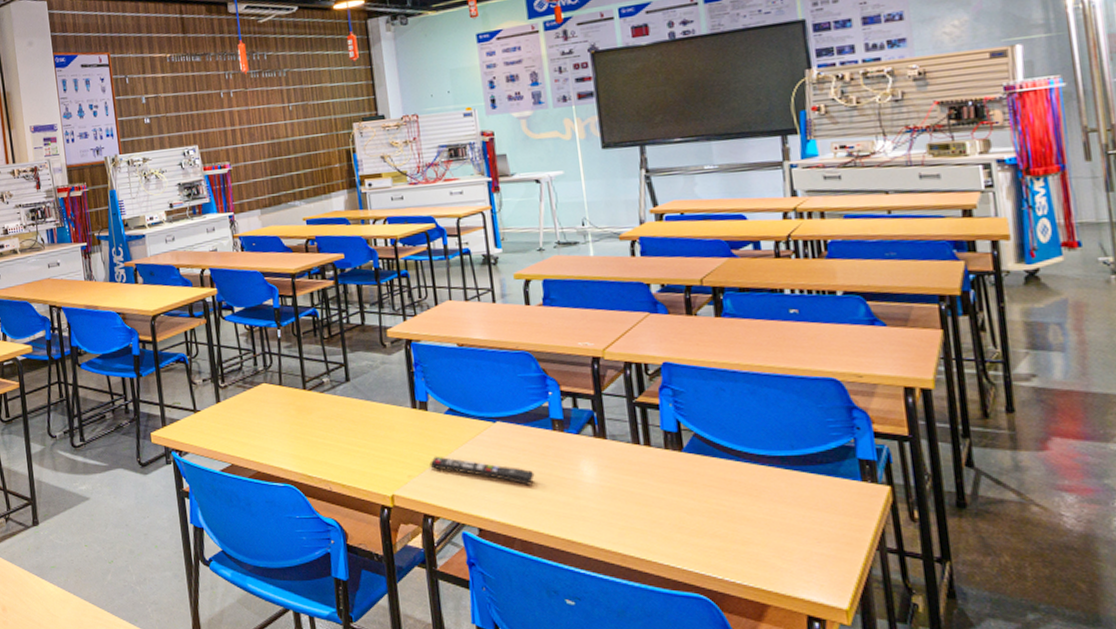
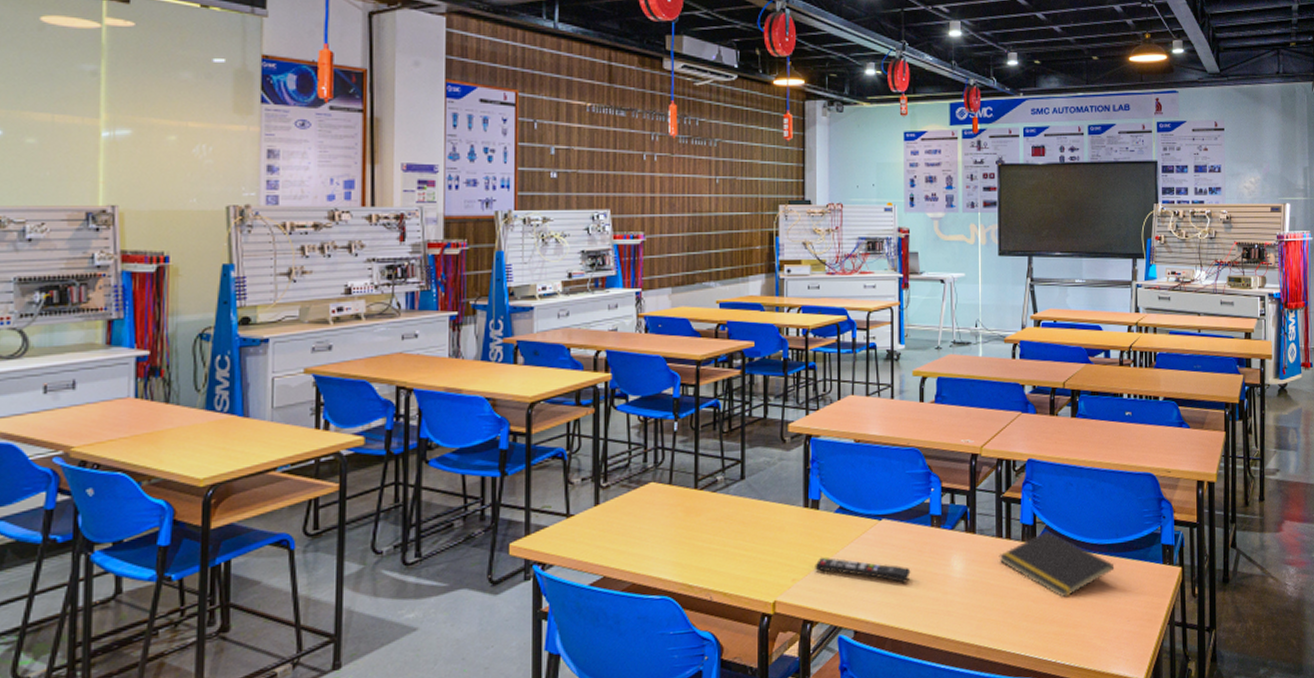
notepad: none [637,439,793,512] -> present [999,531,1115,598]

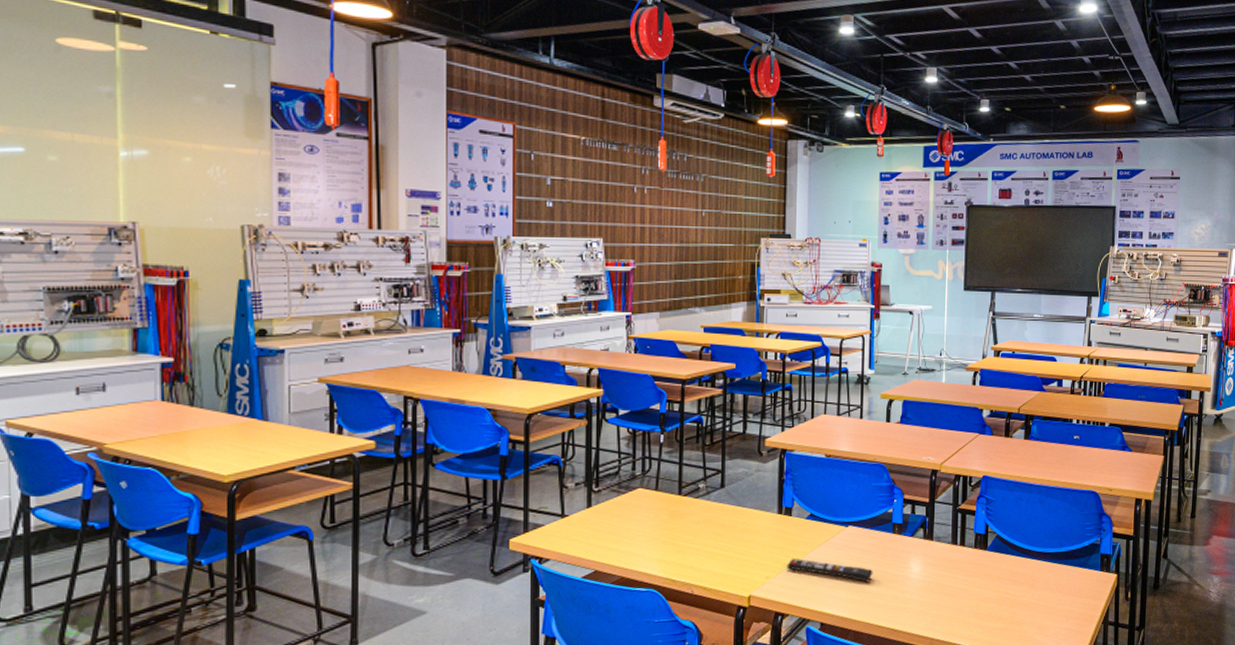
notepad: present [999,531,1115,598] -> none [953,540,1057,599]

